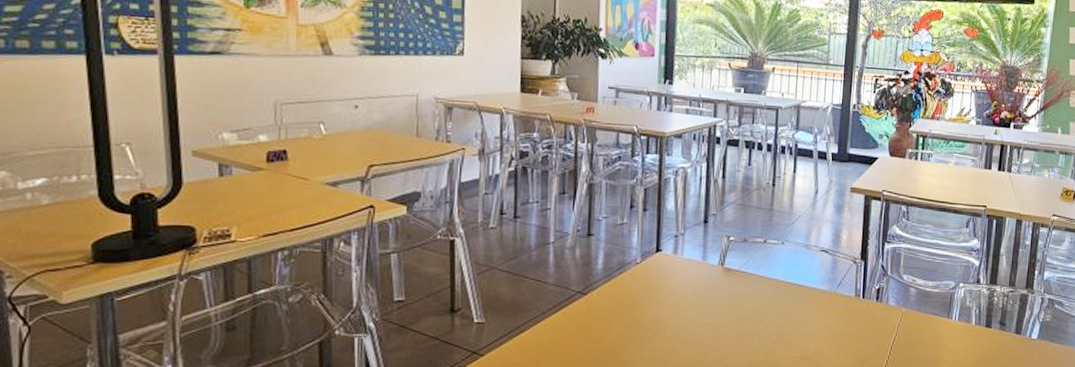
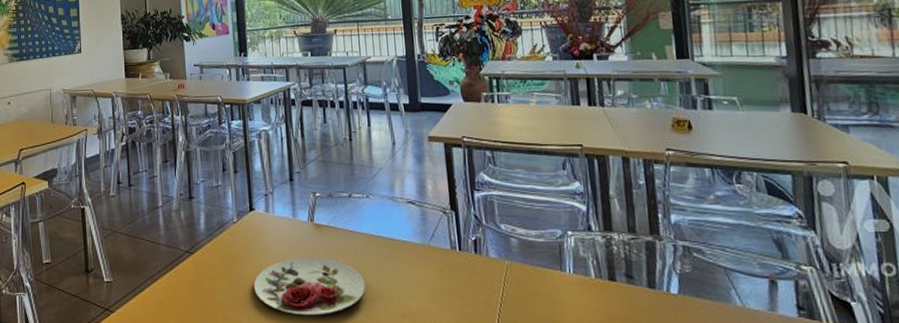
plate: none [651,300,769,358] -> present [253,256,366,316]

